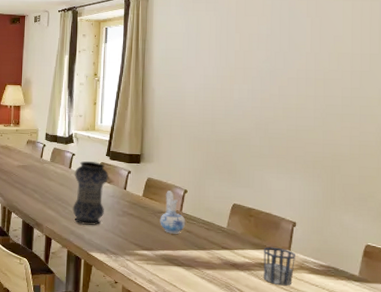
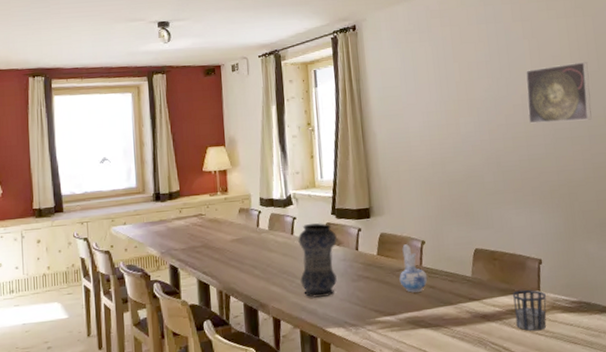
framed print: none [302,44,368,100] -> present [526,61,592,124]

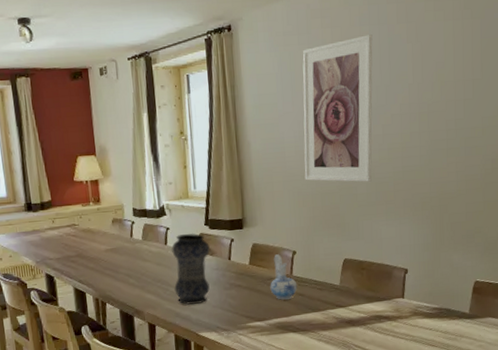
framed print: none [424,32,498,171] -> present [302,34,373,182]
cup: present [513,289,547,331] -> none [378,297,409,335]
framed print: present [526,61,592,124] -> none [406,68,471,135]

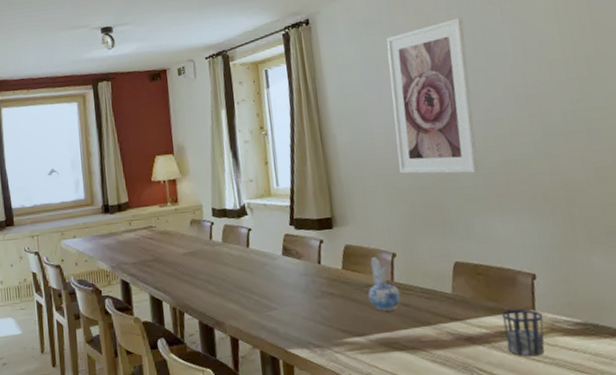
vase: present [171,233,210,305] -> none [254,234,299,316]
cup: none [378,297,409,335] -> present [502,308,545,357]

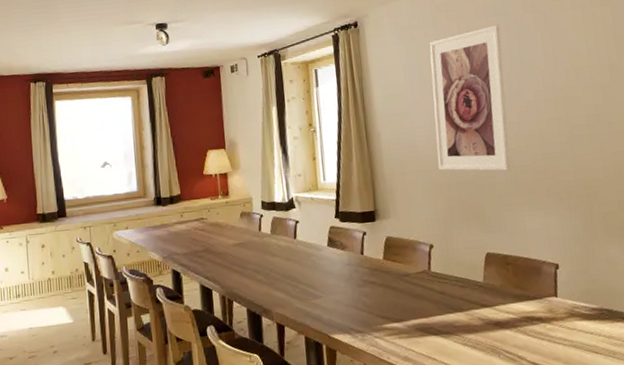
ceramic pitcher: present [368,257,401,311] -> none [406,248,437,299]
cup: present [502,308,545,357] -> none [528,295,565,340]

